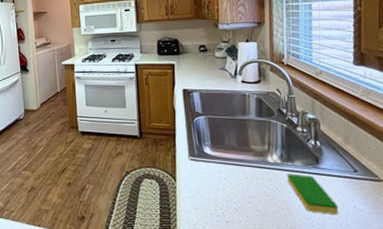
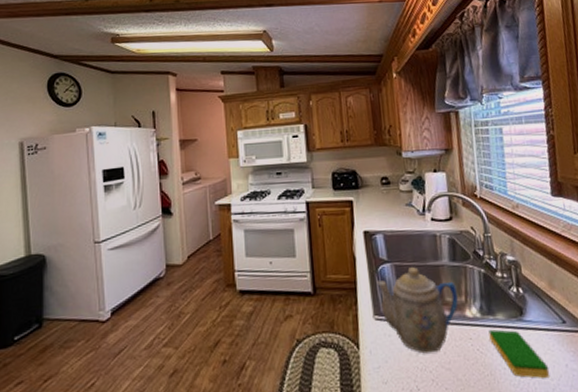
teapot: none [192,120,262,189] -> present [376,267,458,354]

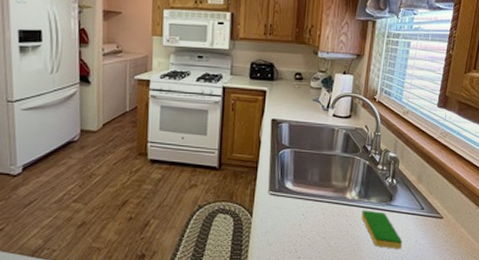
teapot: present [376,267,458,354] -> none [276,154,343,224]

